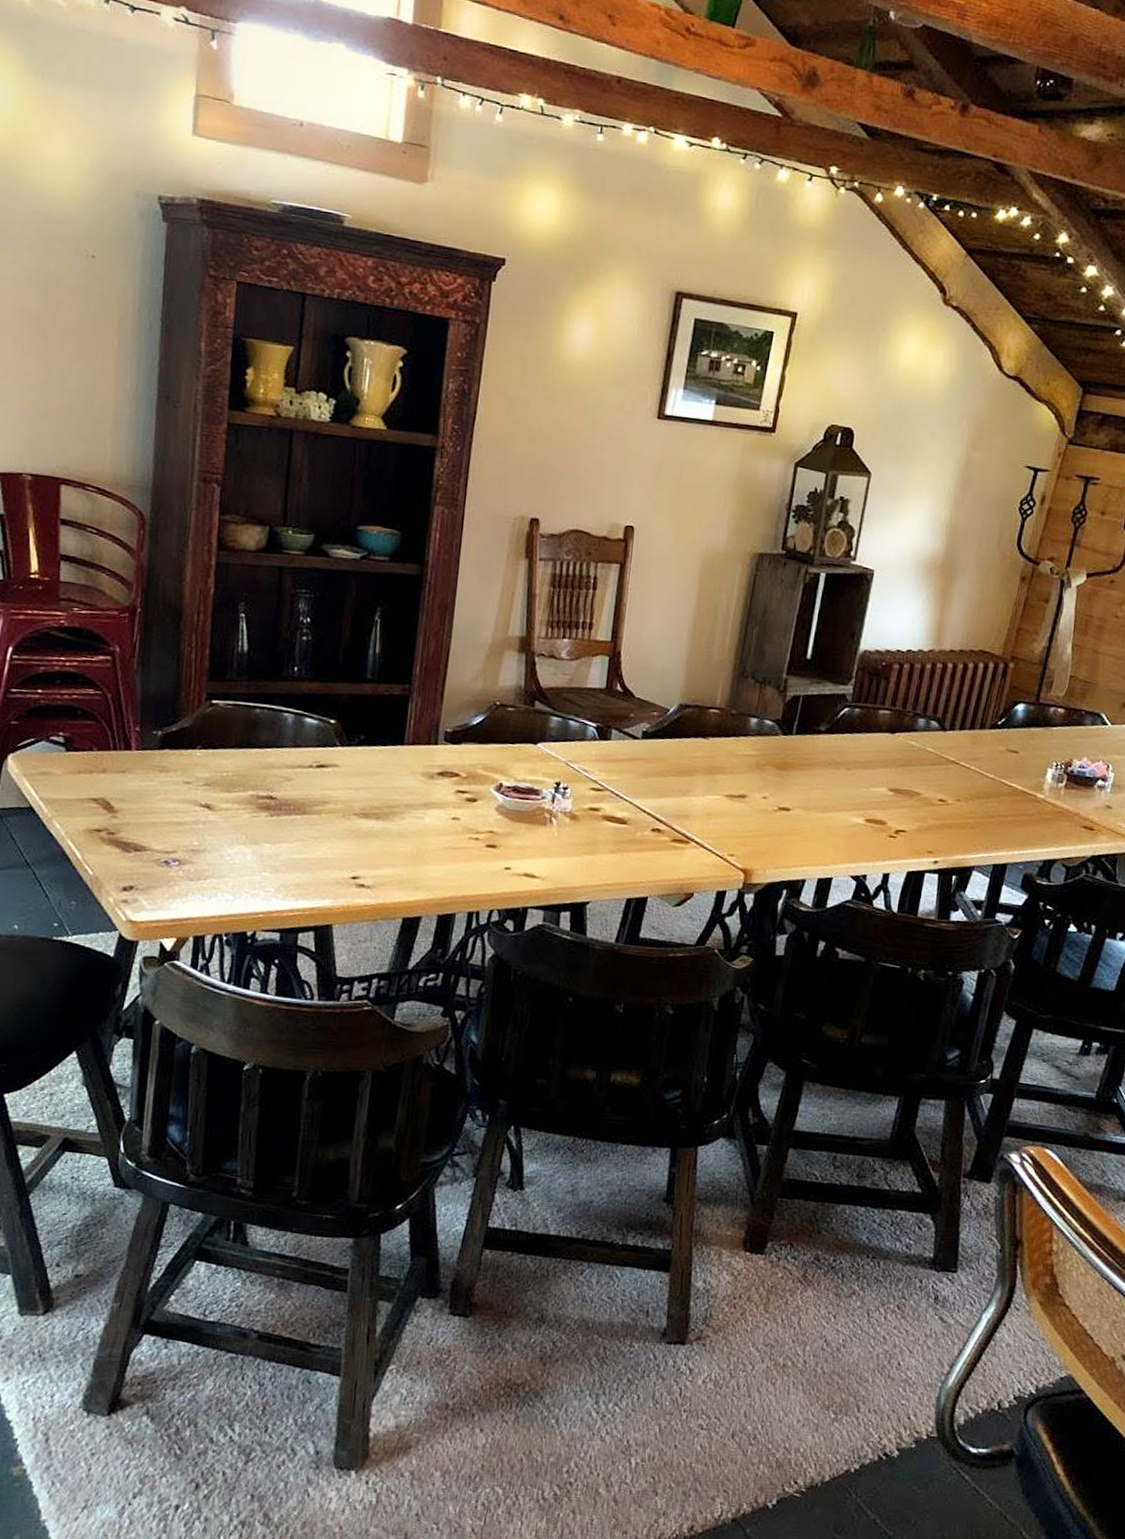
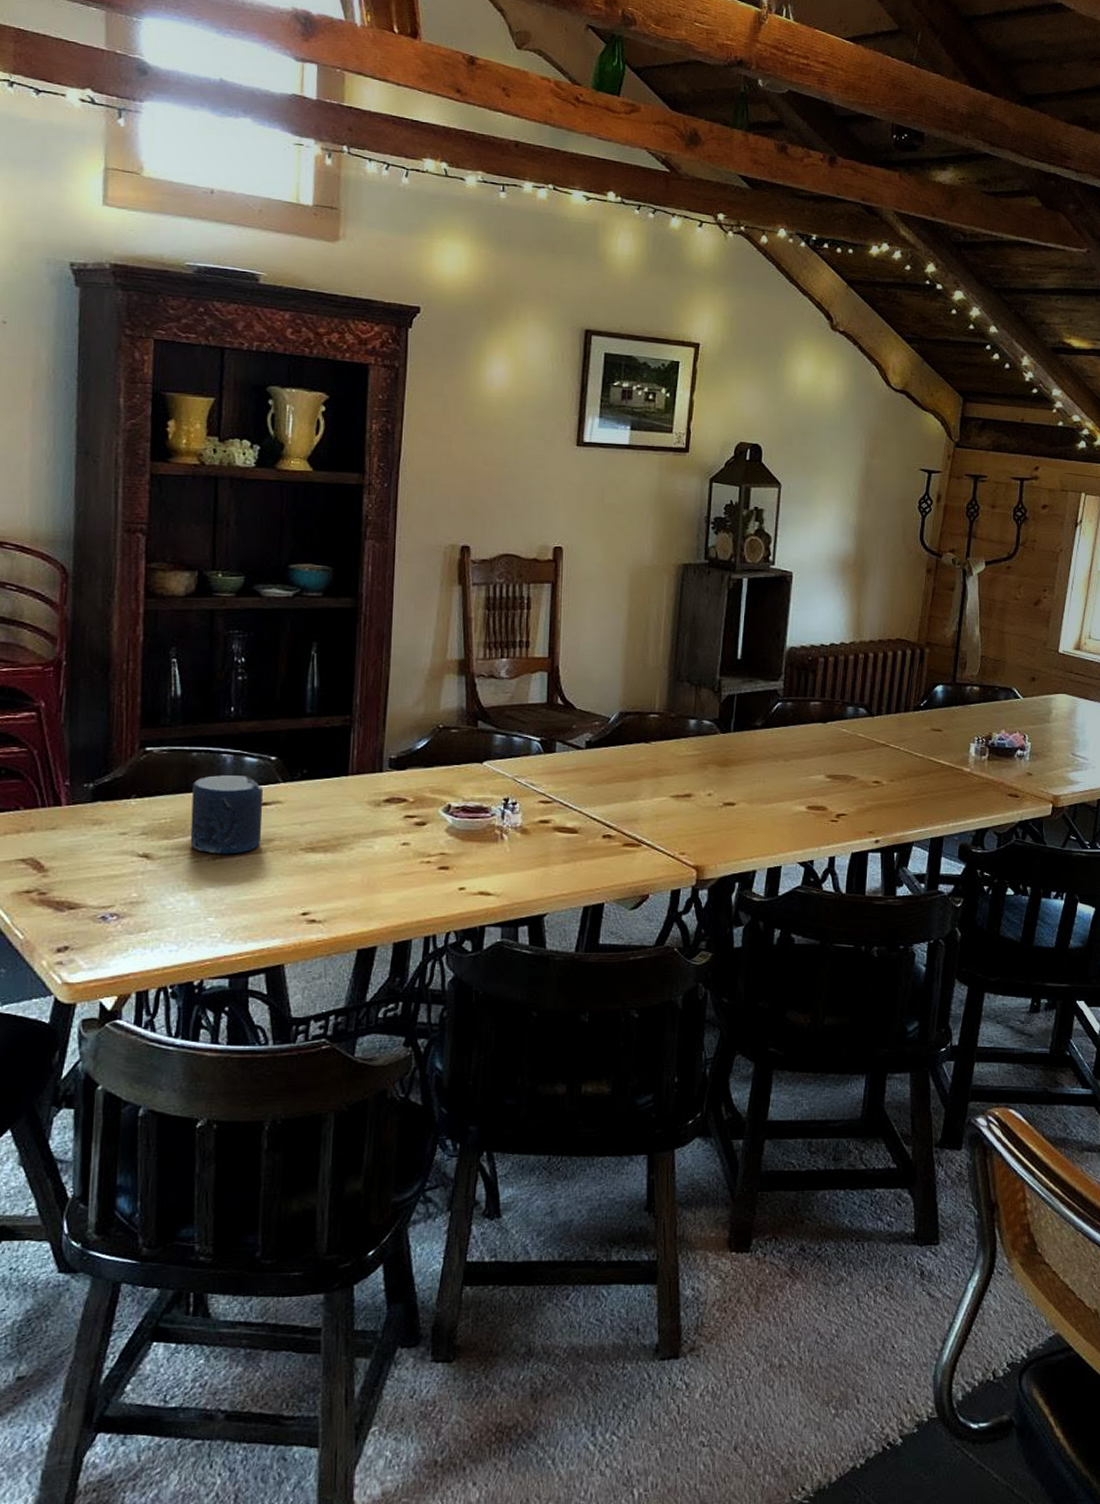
candle: none [249,733,321,813] -> present [190,775,263,854]

